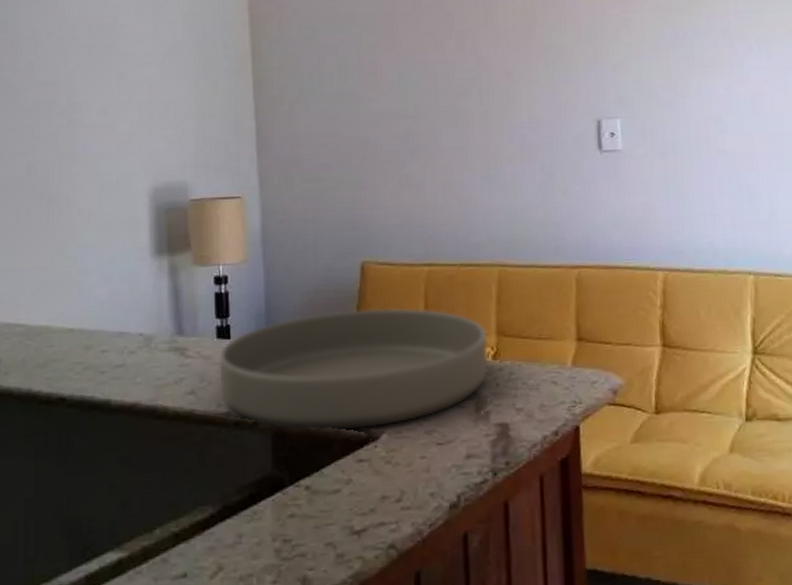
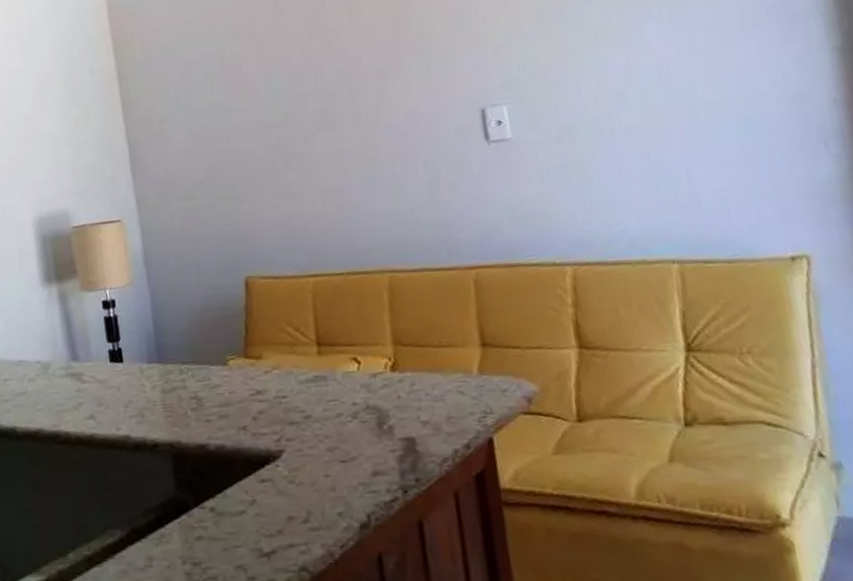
bowl: present [218,307,490,432] -> none [113,321,389,452]

